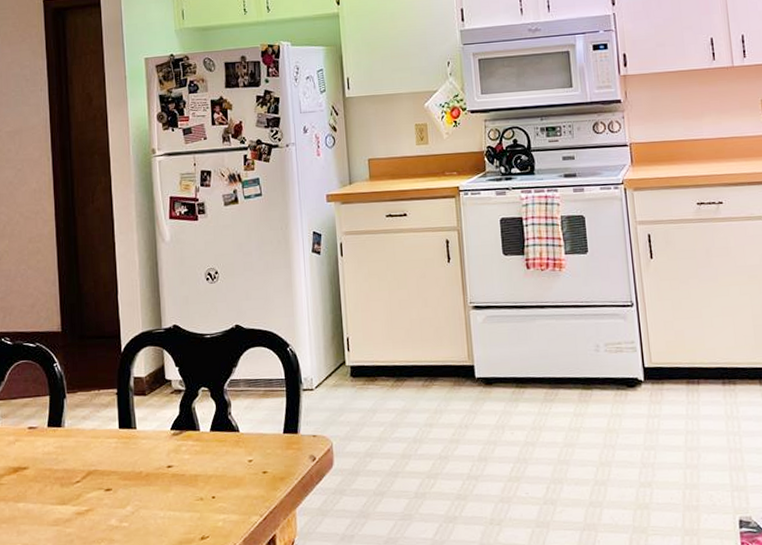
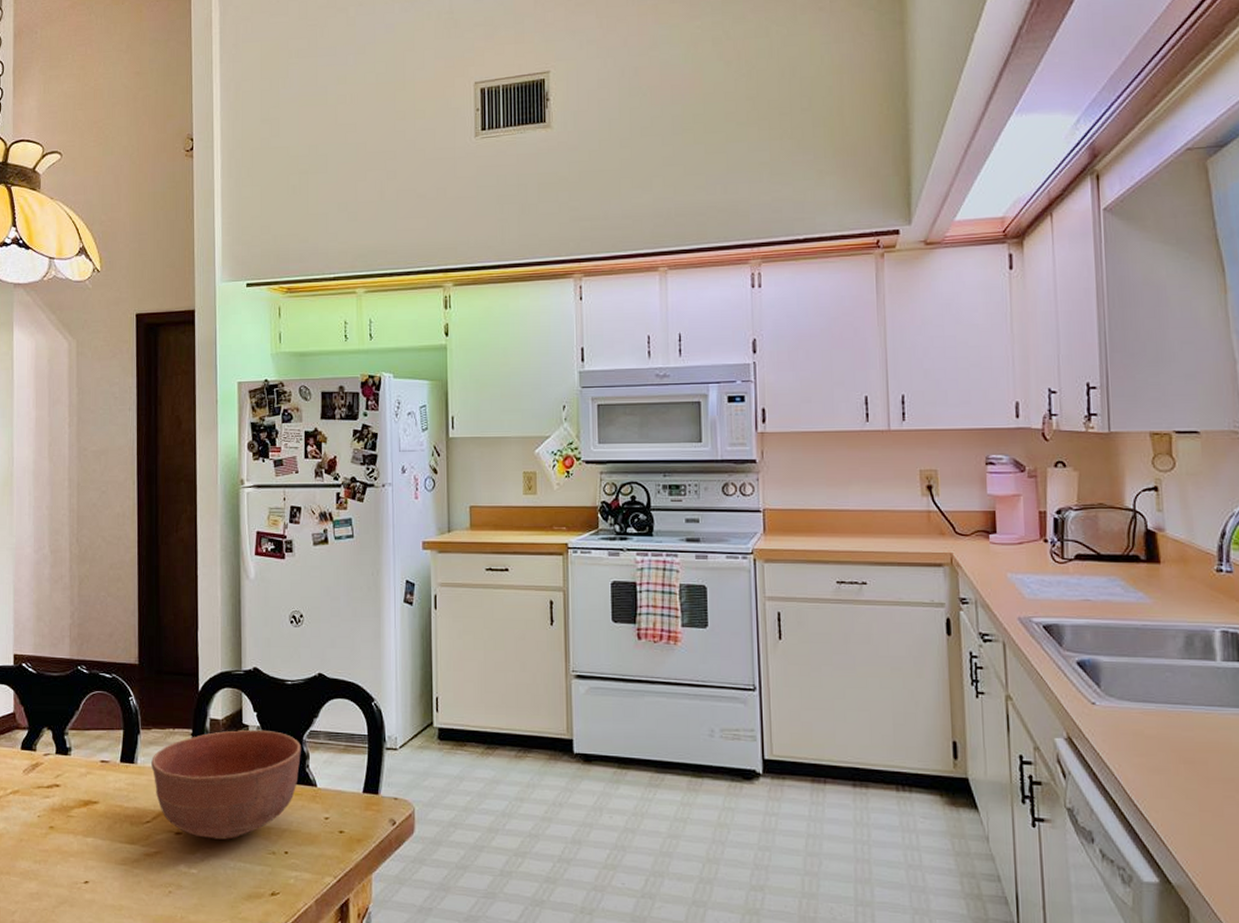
bowl: none [78,383,223,492] -> present [151,729,301,840]

